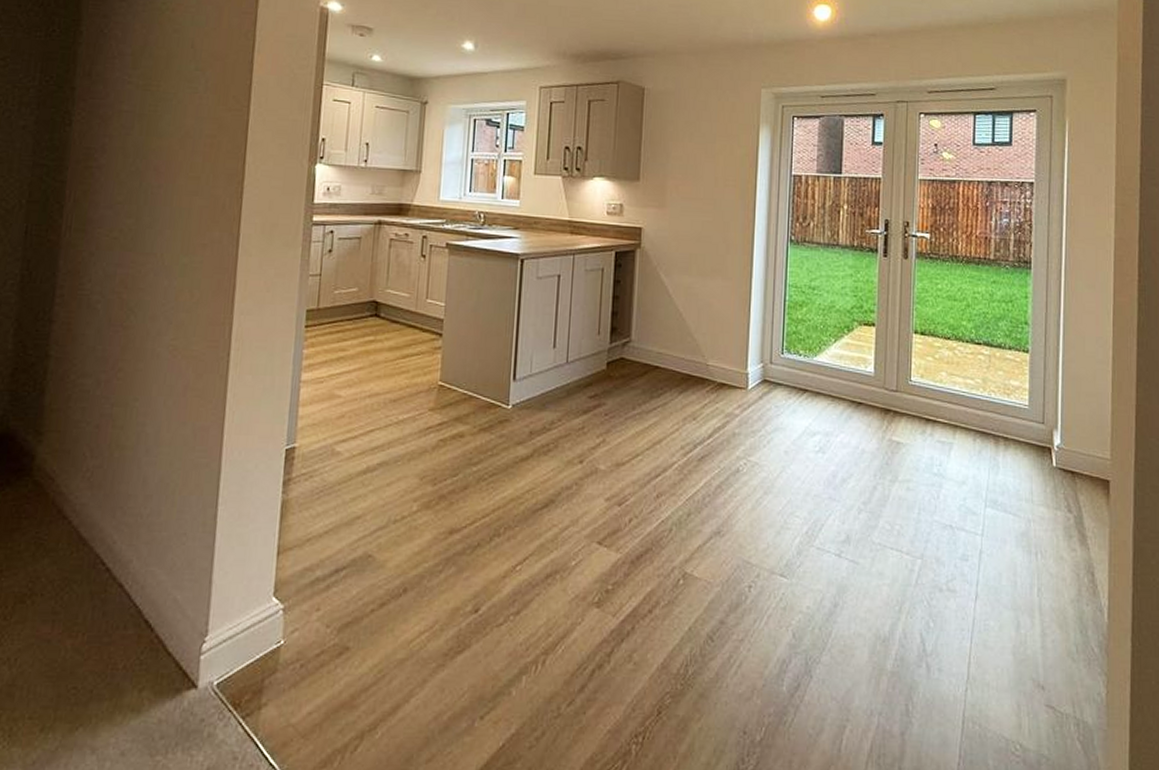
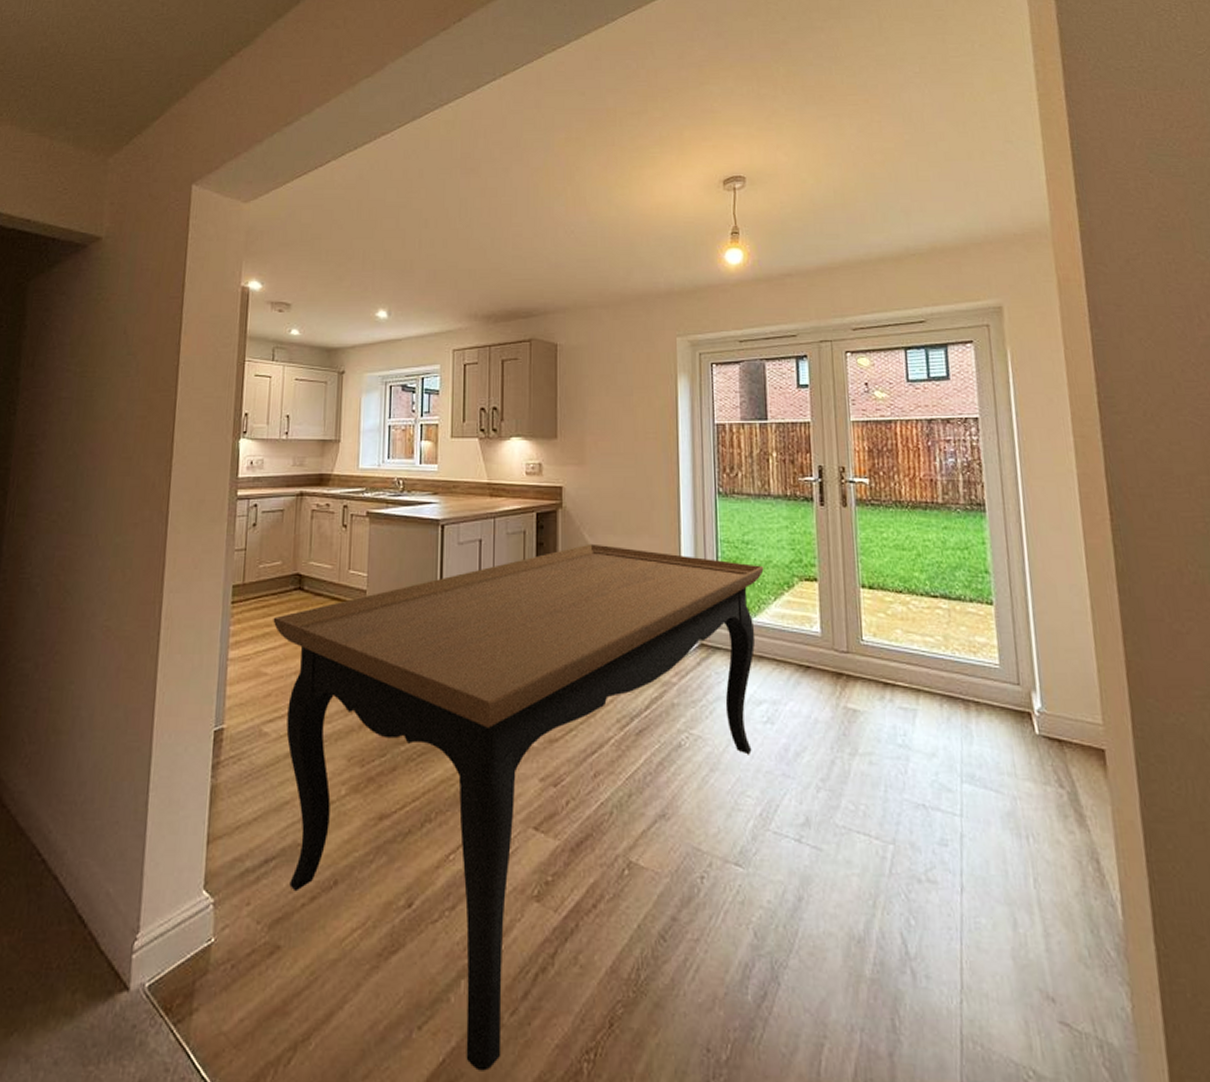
dining table: none [347,283,827,754] -> present [273,543,764,1071]

